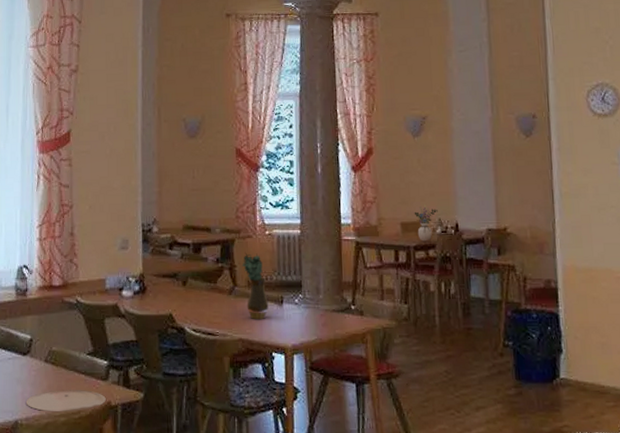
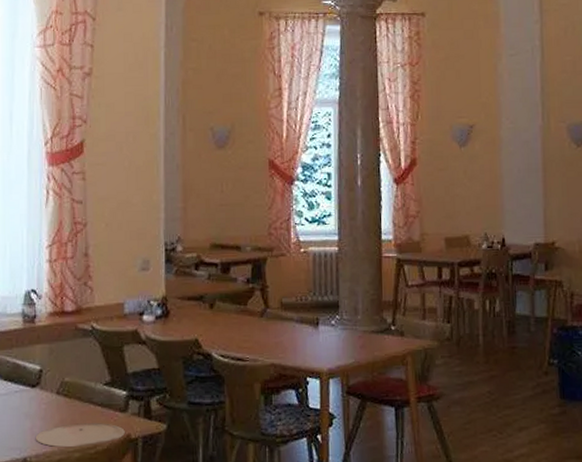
vase: present [242,252,269,319] -> none [274,272,303,343]
bouquet: present [414,204,438,242] -> none [459,218,484,258]

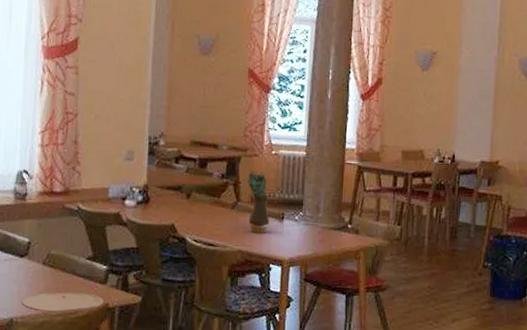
vase: none [274,272,303,343] -> present [246,170,270,233]

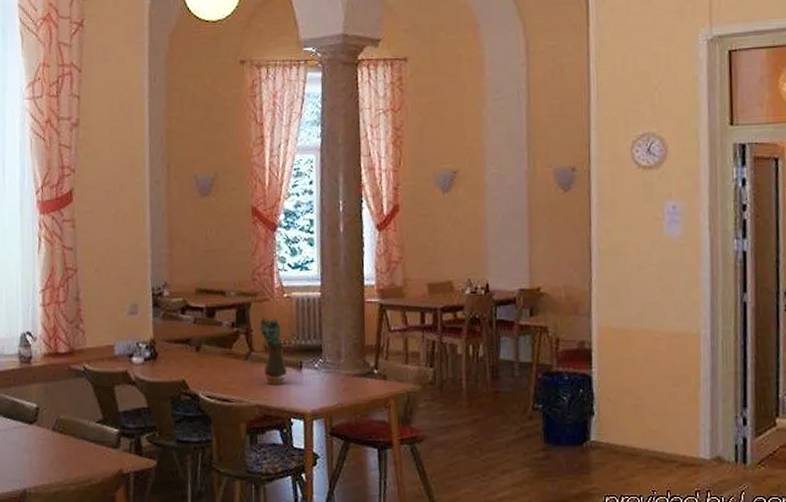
plate: present [21,291,105,312] -> none [34,458,118,481]

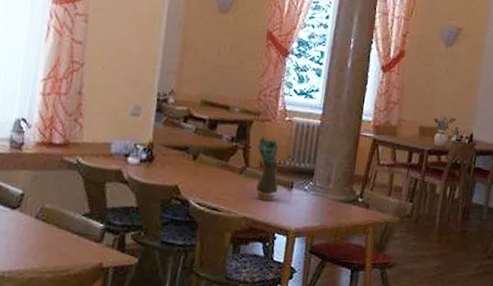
bouquet: none [442,264,467,303] -> present [433,112,457,148]

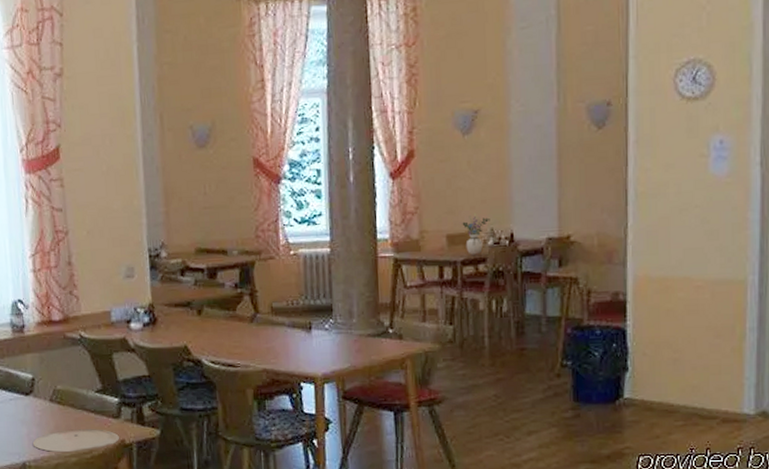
plate: none [10,247,99,270] -> present [32,429,120,453]
vase: present [255,135,280,201] -> none [264,275,296,348]

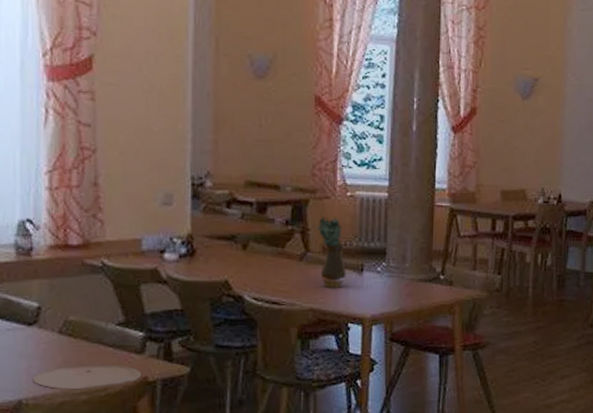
vase: none [264,275,296,348] -> present [316,215,346,288]
bouquet: present [462,213,490,255] -> none [516,172,542,212]

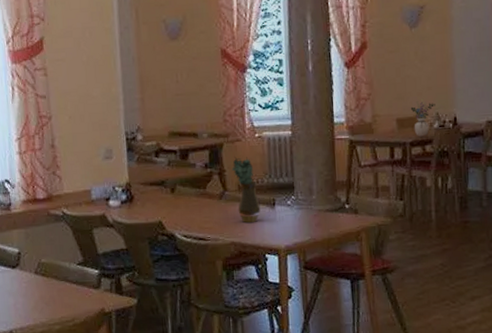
plate: present [32,365,143,390] -> none [19,299,100,321]
bouquet: none [516,172,542,212] -> present [410,98,436,137]

